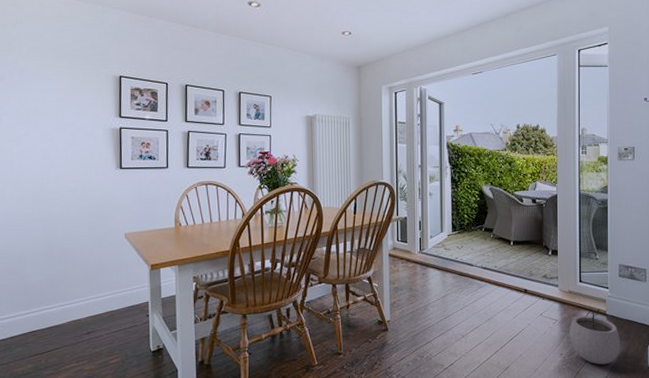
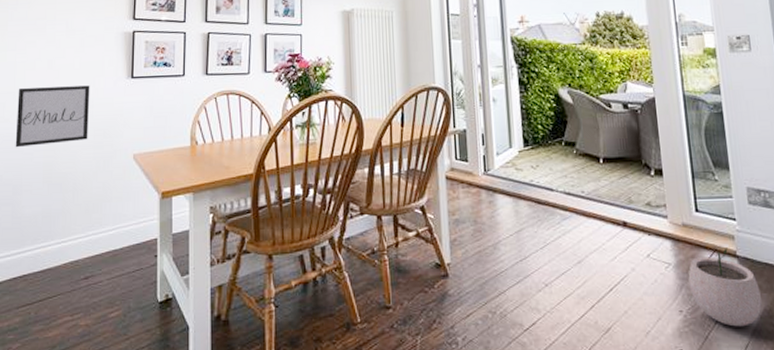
wall art: none [16,174,84,227] -> present [15,85,90,148]

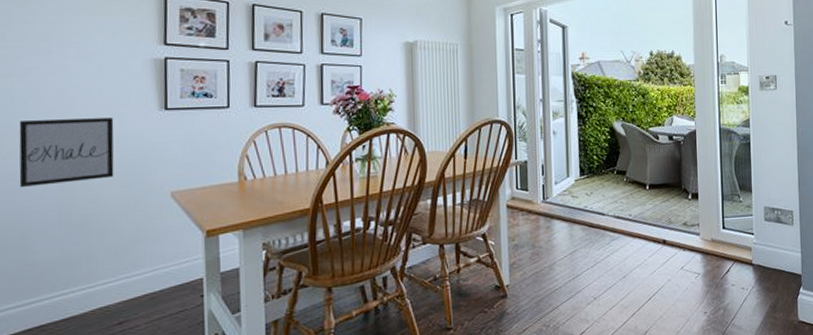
plant pot: present [688,245,762,327] -> none [713,256,768,322]

